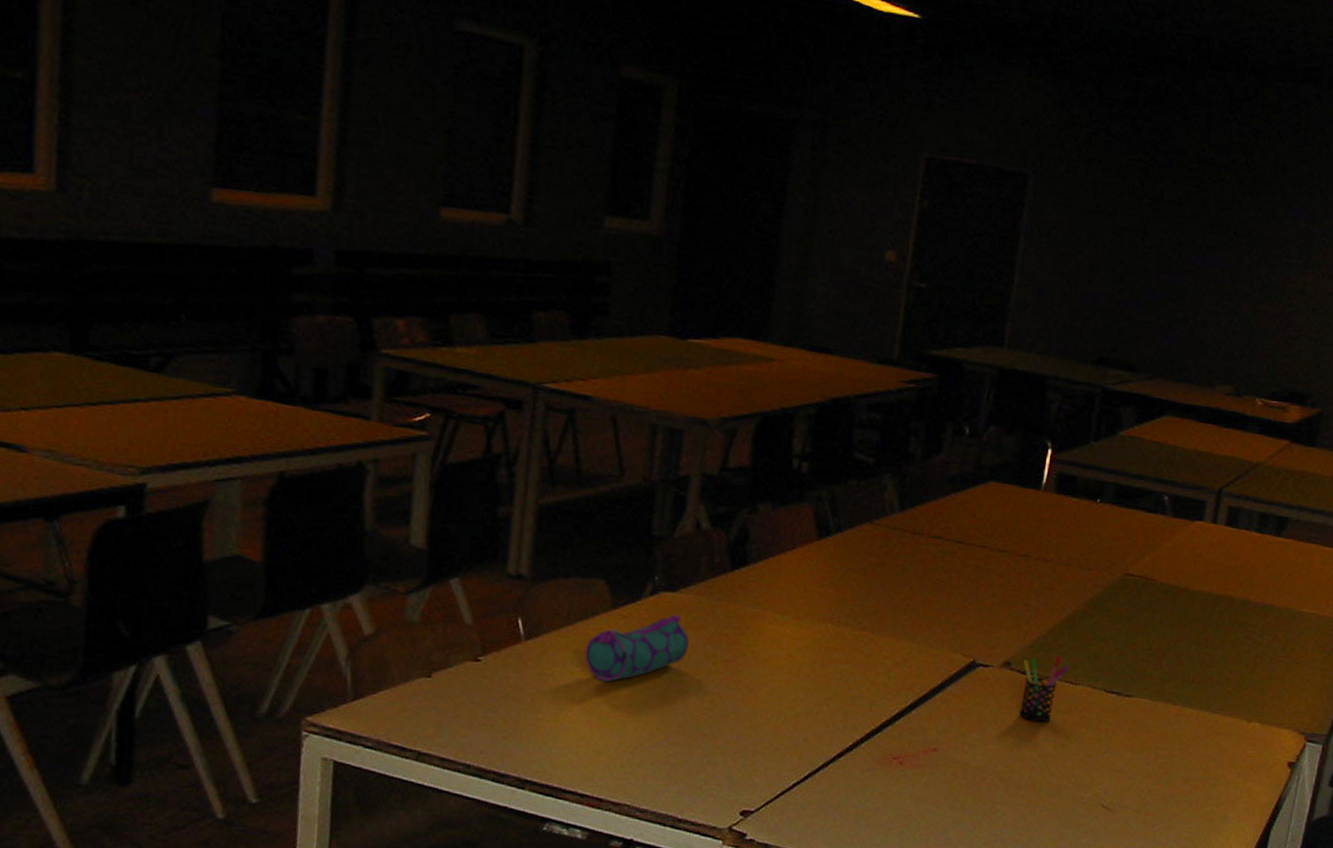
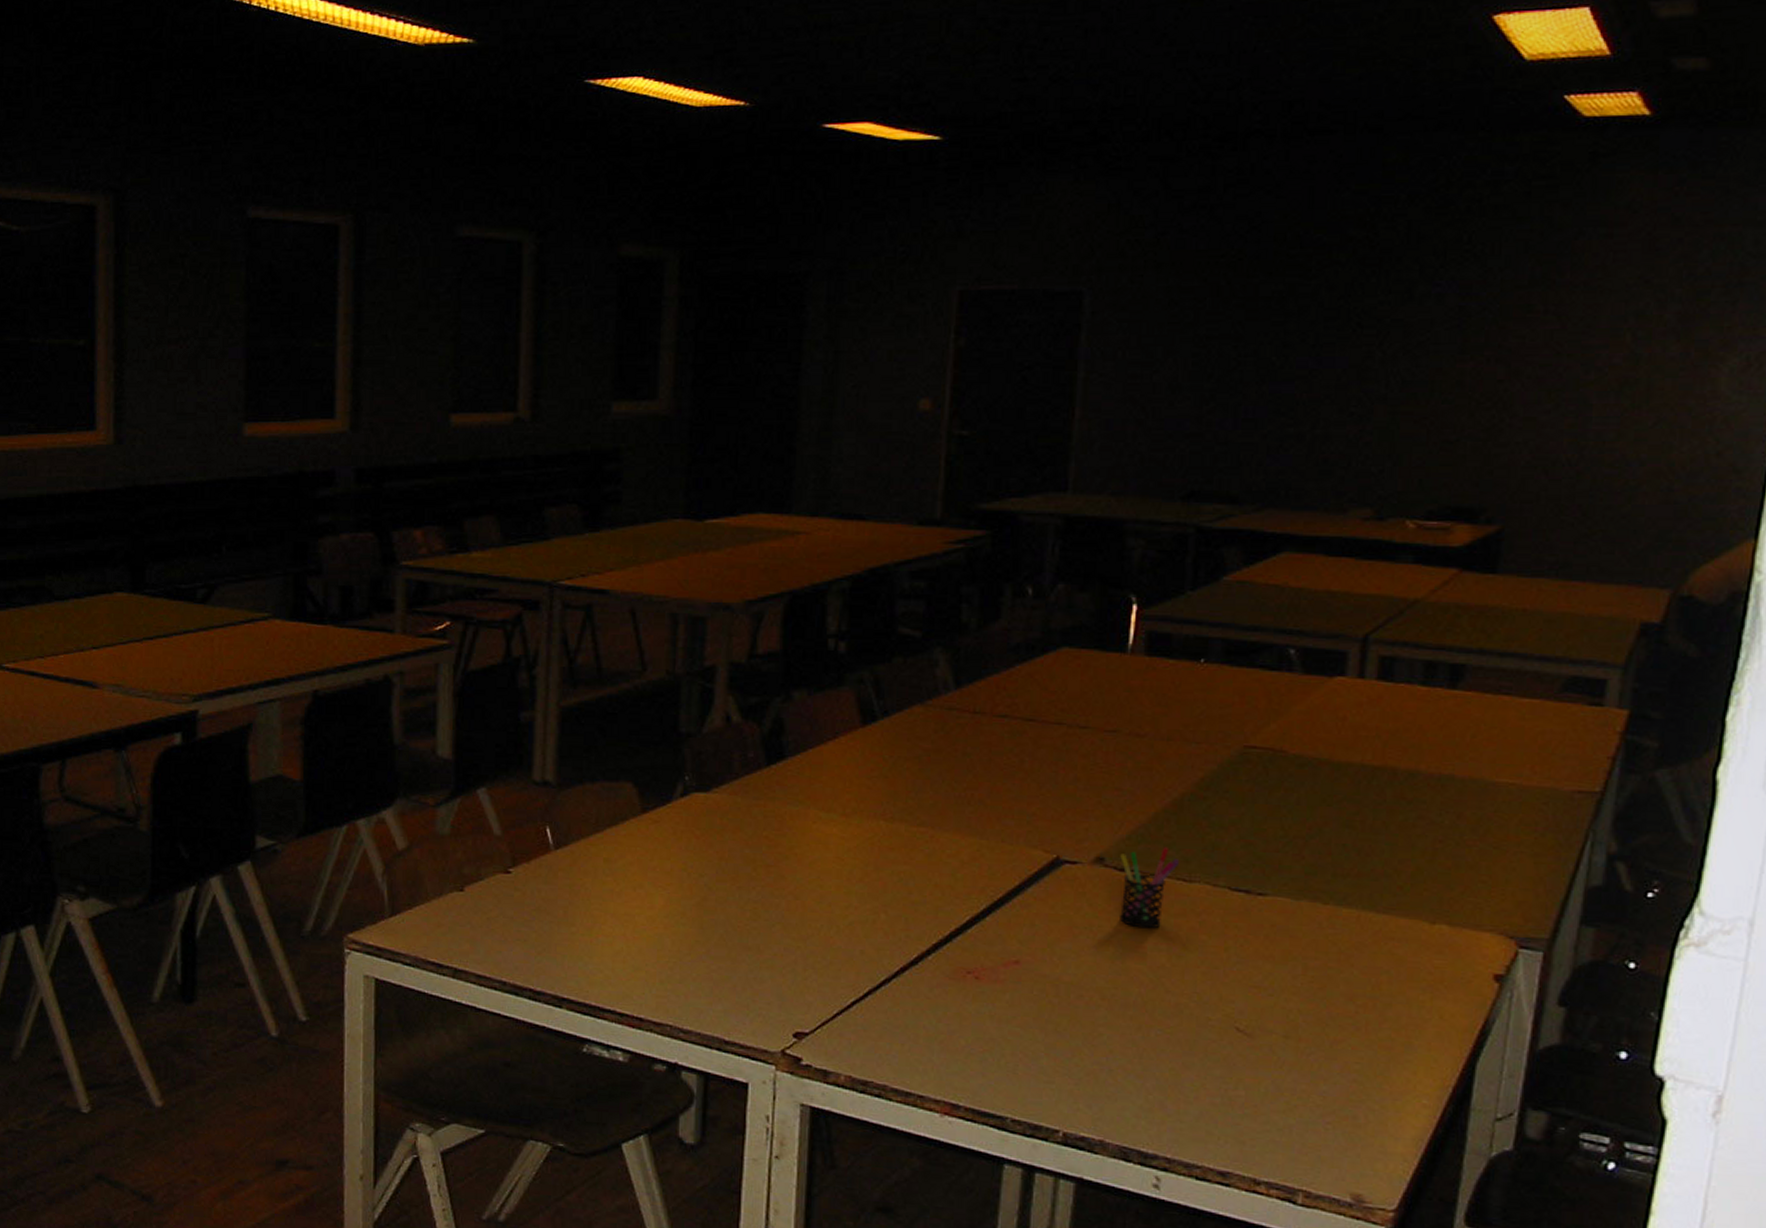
pencil case: present [585,615,689,682] -> none [616,817,725,891]

